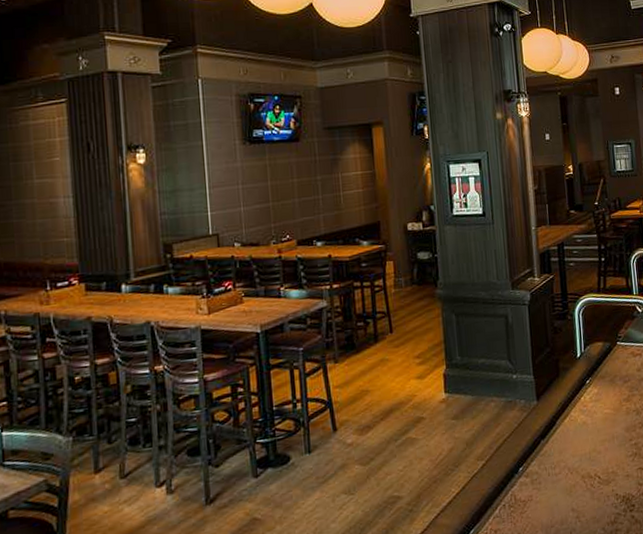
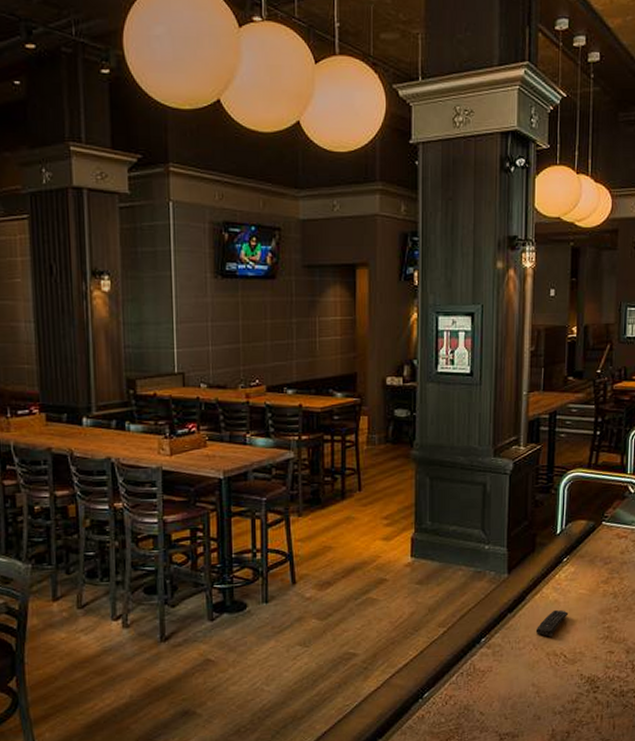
remote control: none [569,431,598,460] -> present [535,609,569,637]

